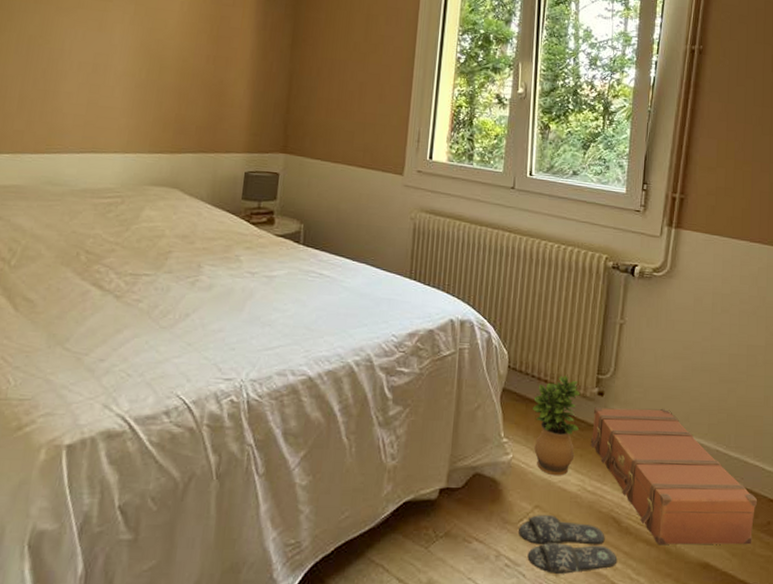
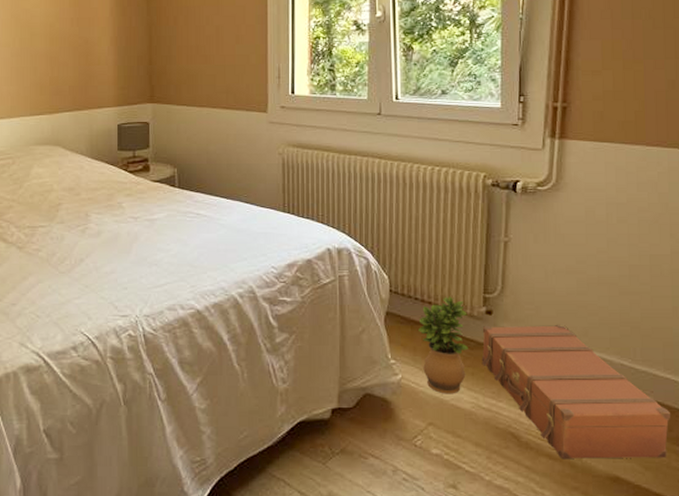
slippers: present [519,515,618,574] -> none [414,432,519,487]

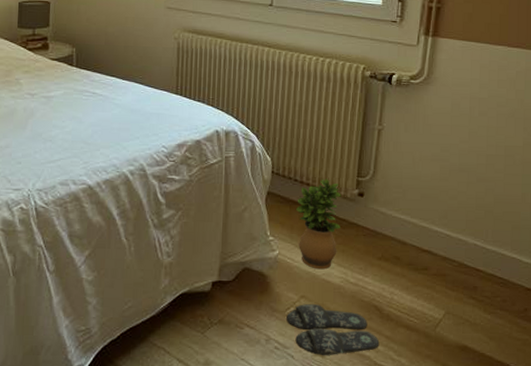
slippers: none [414,432,519,487] -> present [286,304,380,355]
suitcase: present [481,324,670,460] -> none [352,206,514,330]

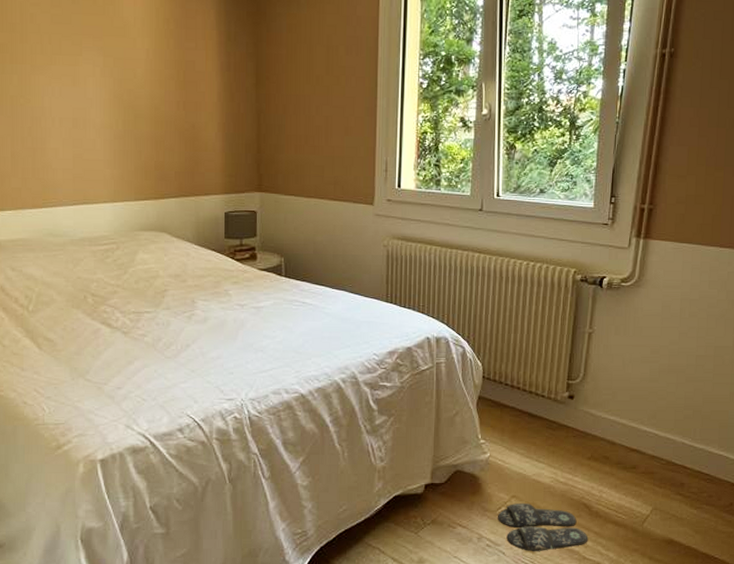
potted plant: present [295,179,342,270] -> none [506,382,552,470]

